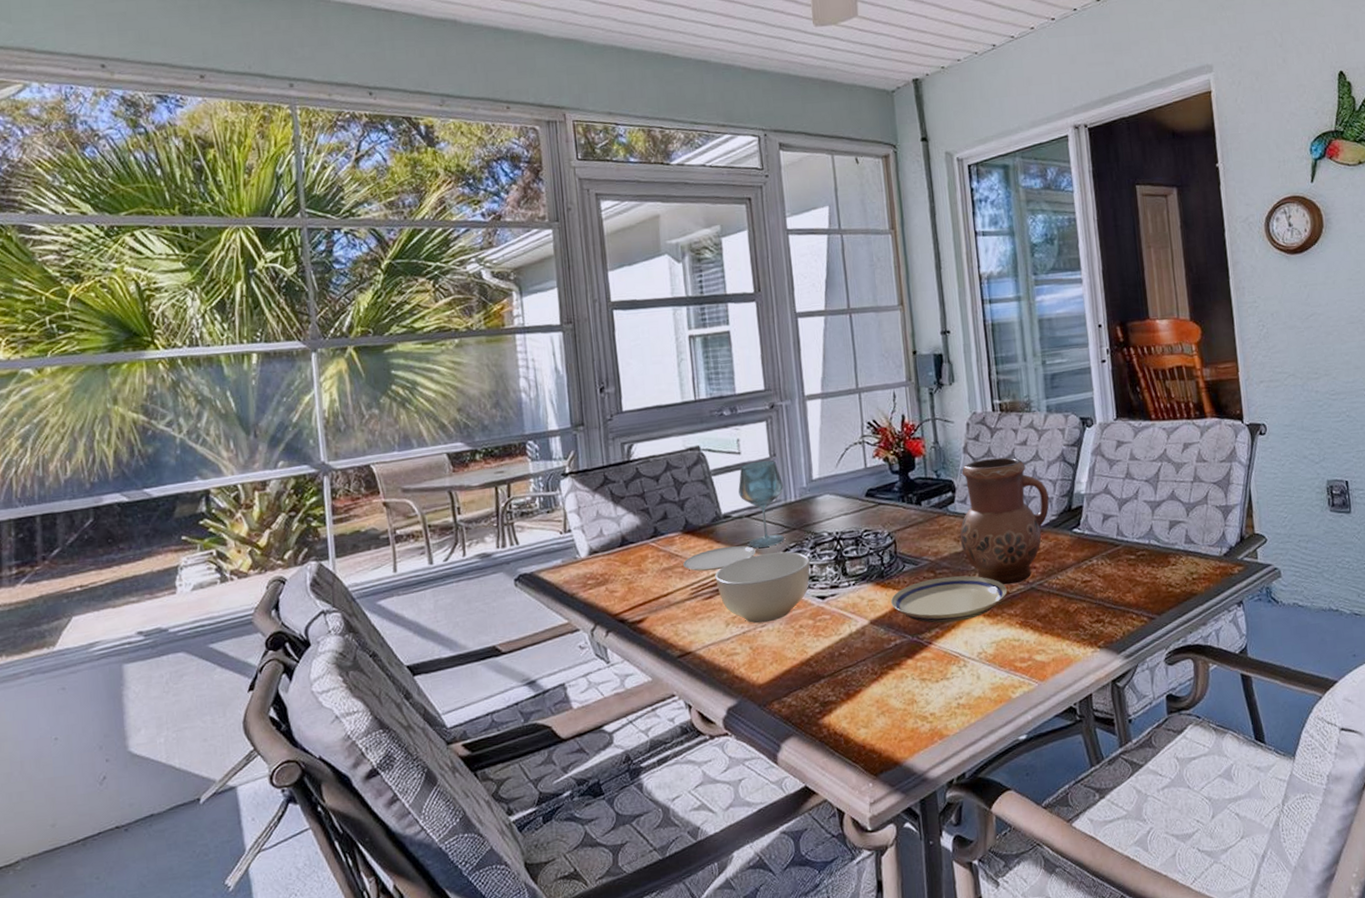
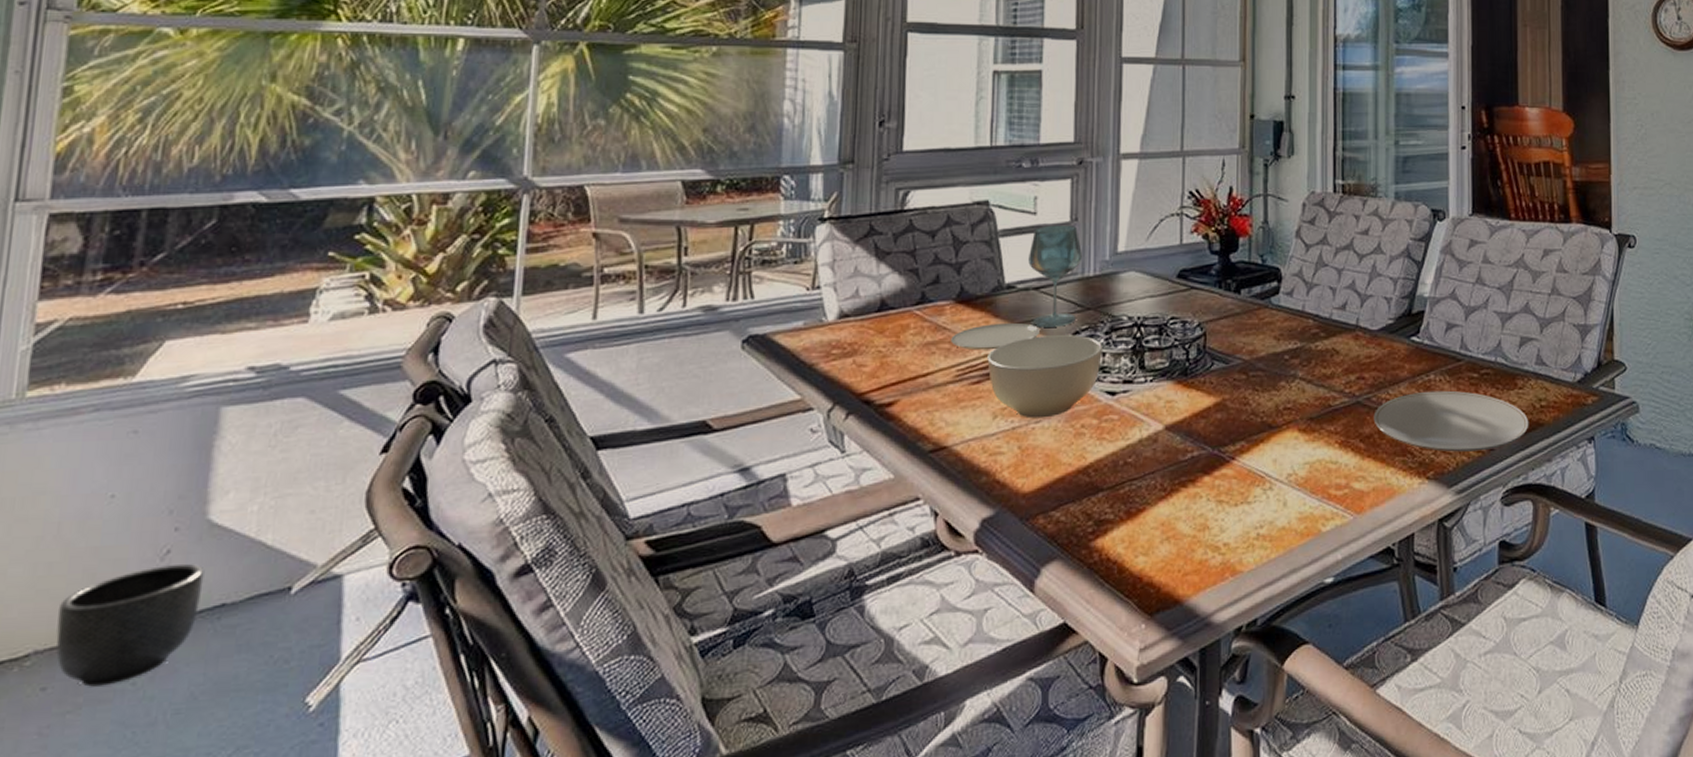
planter: none [32,786,135,882] -> present [55,564,205,687]
plate: present [891,575,1007,624] -> none [1193,380,1329,436]
pitcher: present [960,457,1049,585] -> none [1281,247,1387,396]
plate: none [1047,571,1184,624] -> present [1373,390,1529,452]

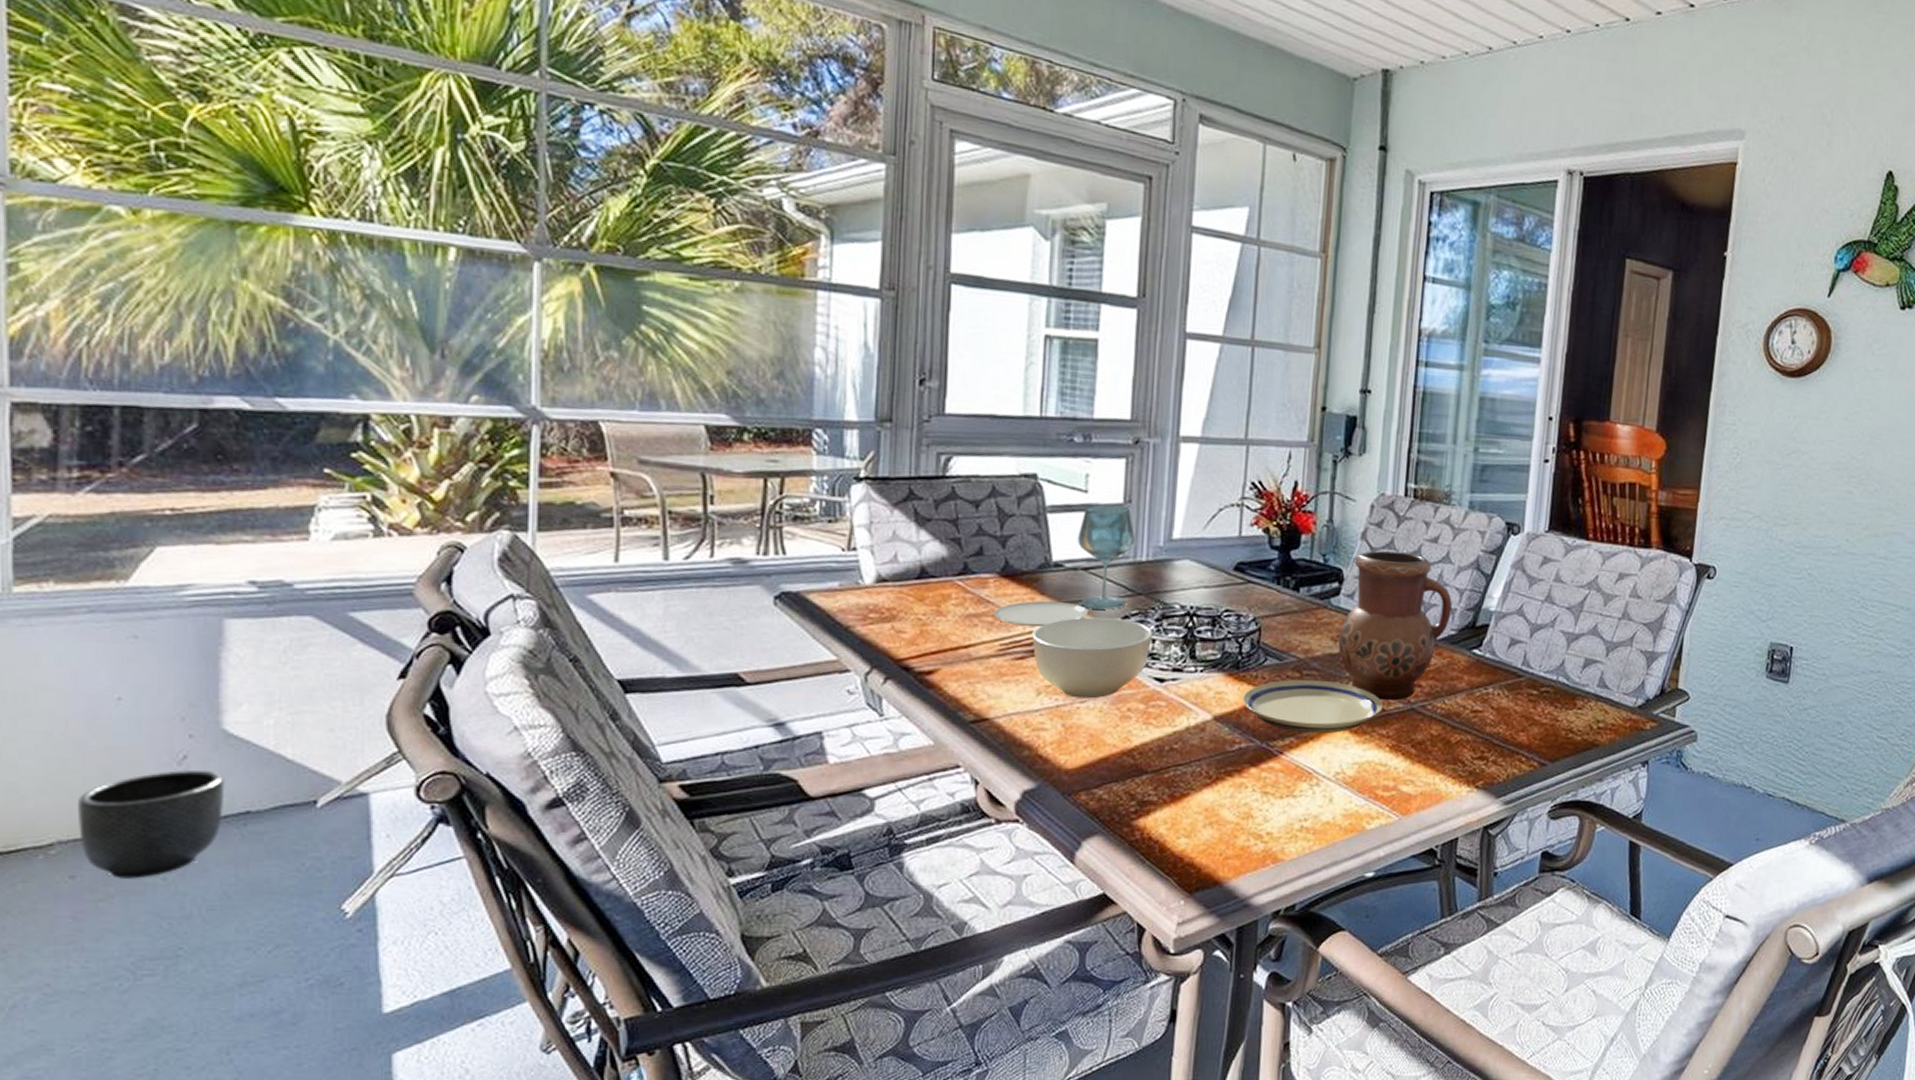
plate: none [1193,380,1329,436] -> present [1243,679,1383,734]
pitcher: none [1281,247,1387,396] -> present [1338,550,1452,701]
plate: present [1373,390,1529,452] -> none [1427,704,1585,766]

